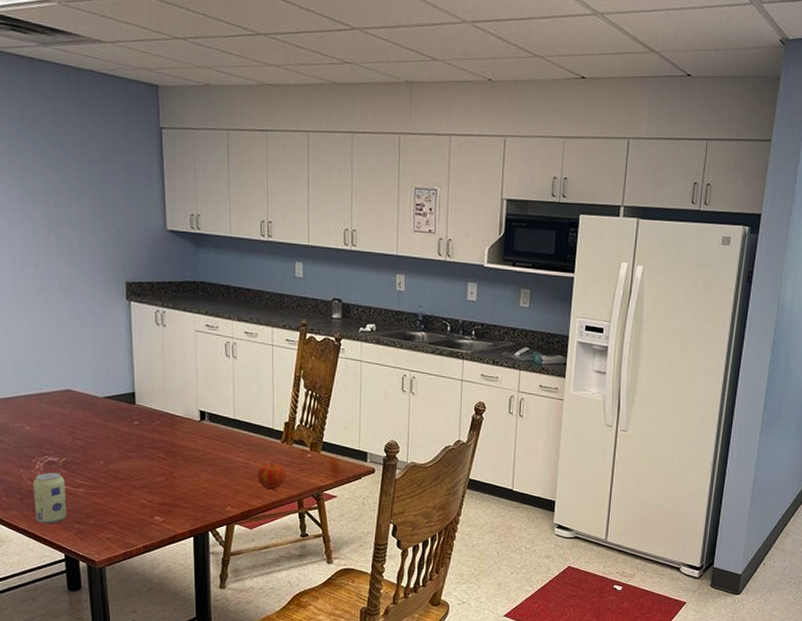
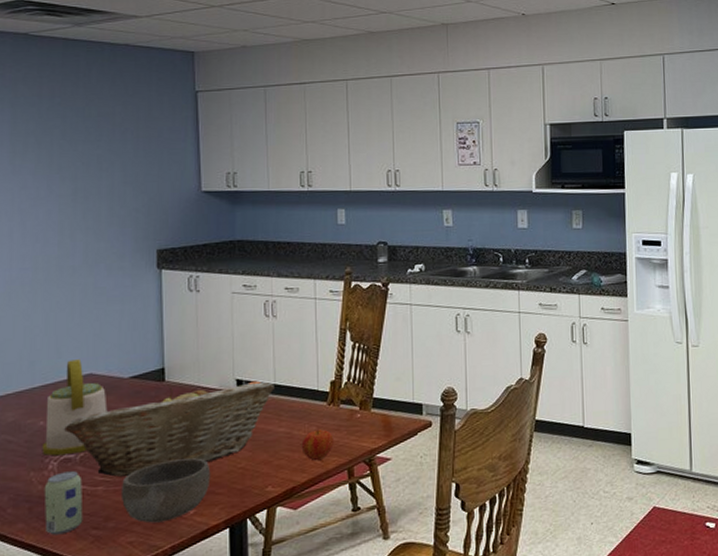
kettle: none [28,375,85,458] -> present [41,359,108,456]
fruit basket: none [48,410,234,482] -> present [64,380,274,477]
bowl: none [99,473,177,525] -> present [120,458,211,523]

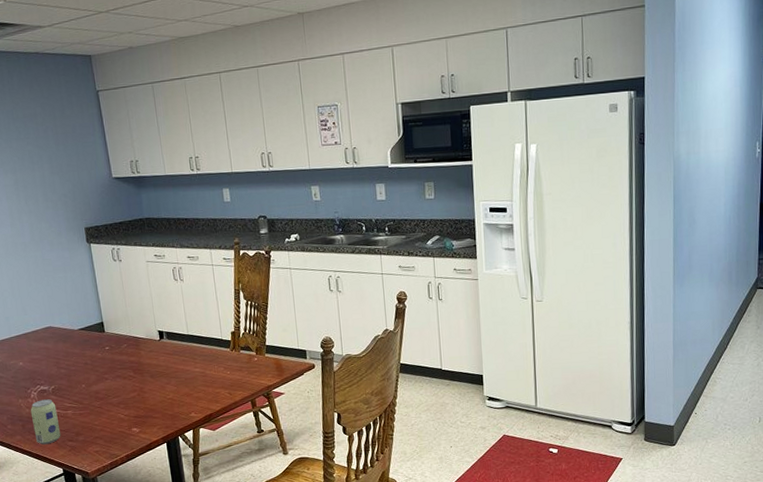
kettle: present [41,359,108,456] -> none [22,315,66,388]
fruit basket: present [64,380,274,477] -> none [37,331,188,404]
bowl: present [120,458,211,523] -> none [84,390,148,438]
apple: present [301,429,334,461] -> none [213,369,238,394]

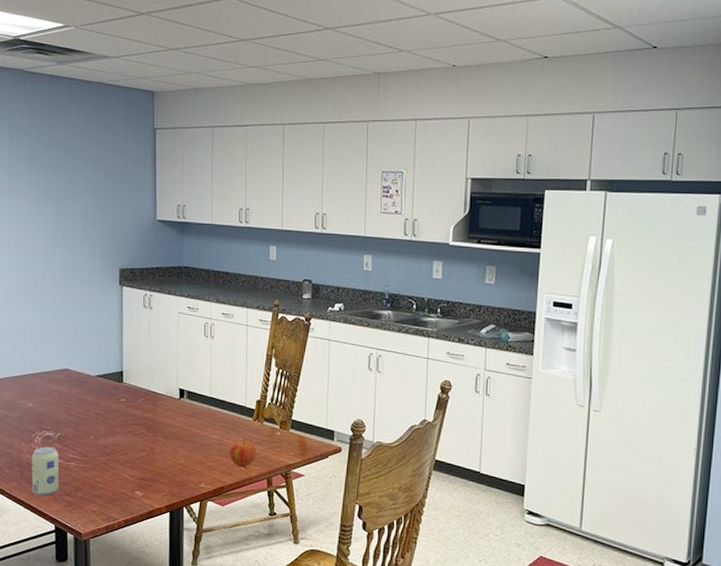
apple: none [213,369,238,394] -> present [230,440,257,468]

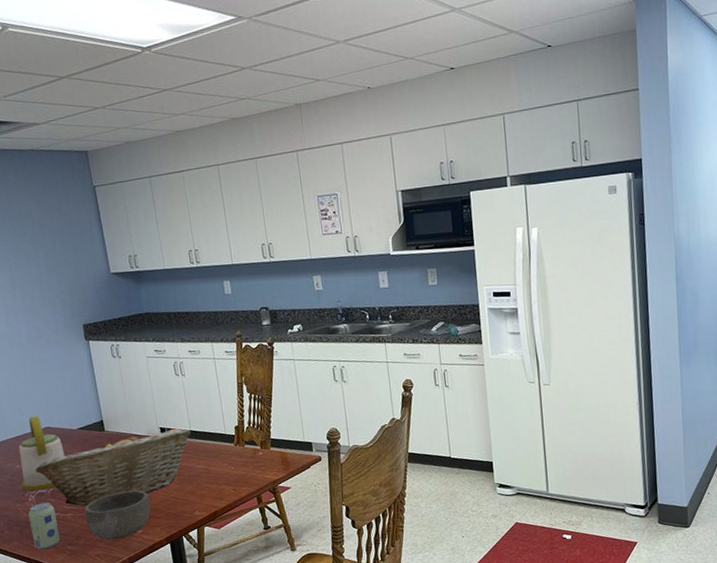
kettle: none [30,355,79,433] -> present [19,416,65,491]
fruit basket: none [46,388,210,457] -> present [35,428,191,506]
bowl: none [87,448,157,499] -> present [84,490,151,541]
apple: present [230,440,257,468] -> none [217,465,243,491]

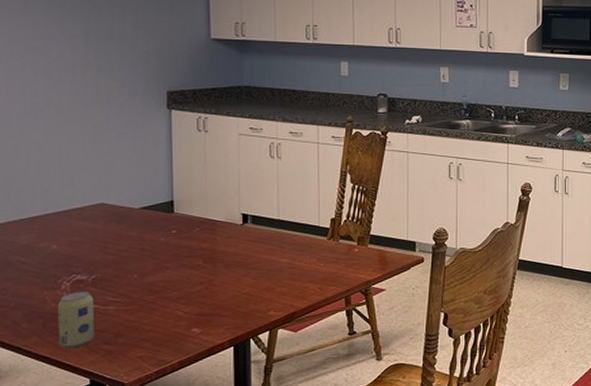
kettle: present [19,416,65,491] -> none [55,190,119,277]
fruit basket: present [35,428,191,506] -> none [77,215,278,298]
bowl: present [84,490,151,541] -> none [131,282,217,340]

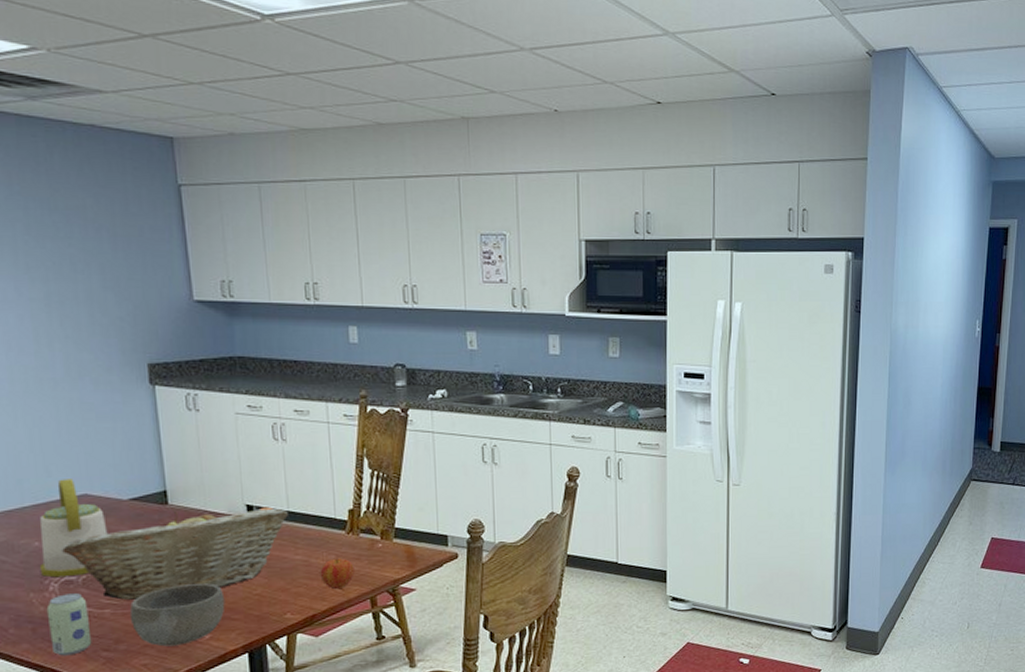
kettle: none [55,190,119,277] -> present [39,479,108,578]
fruit basket: none [77,215,278,298] -> present [62,507,288,600]
bowl: none [131,282,217,340] -> present [129,583,225,647]
apple: none [302,261,333,290] -> present [320,558,355,590]

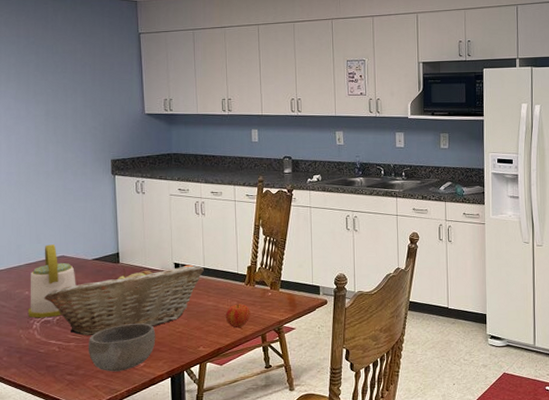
beverage can: present [46,593,92,656] -> none [30,330,60,379]

